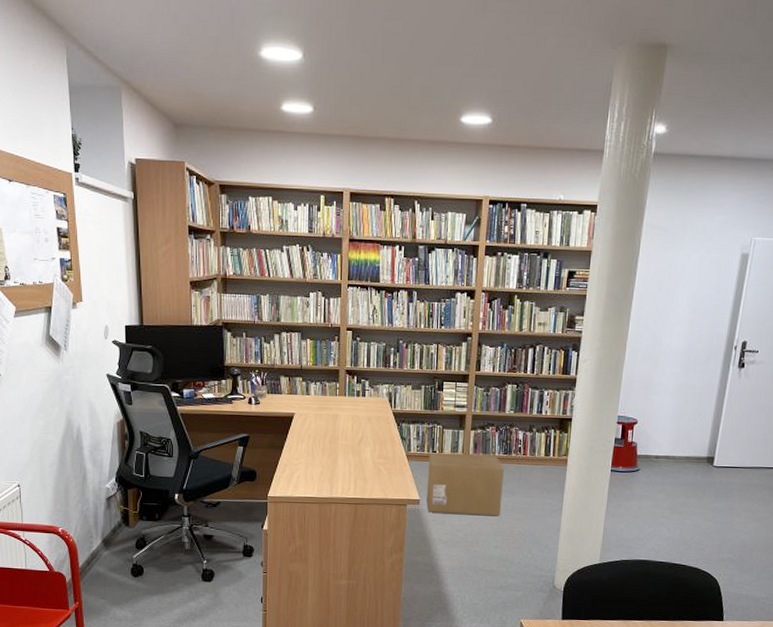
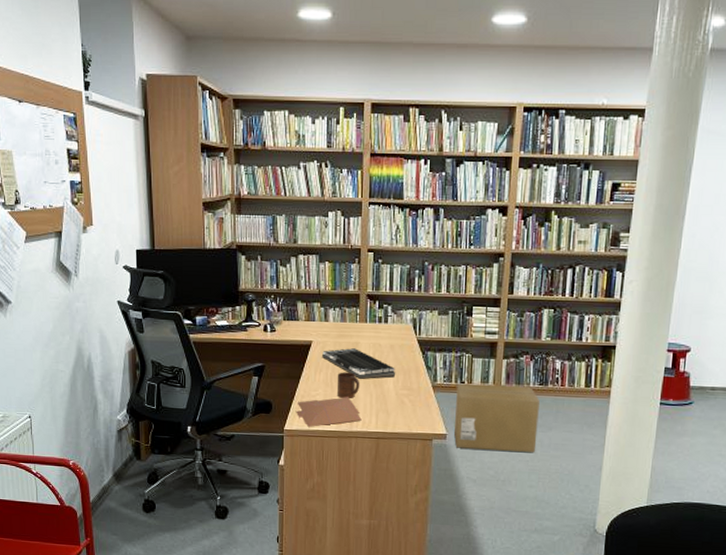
papers: none [279,465,341,495] -> present [296,397,362,428]
computer keyboard: none [304,420,373,450] -> present [322,348,396,380]
cup: none [318,442,340,467] -> present [337,372,360,398]

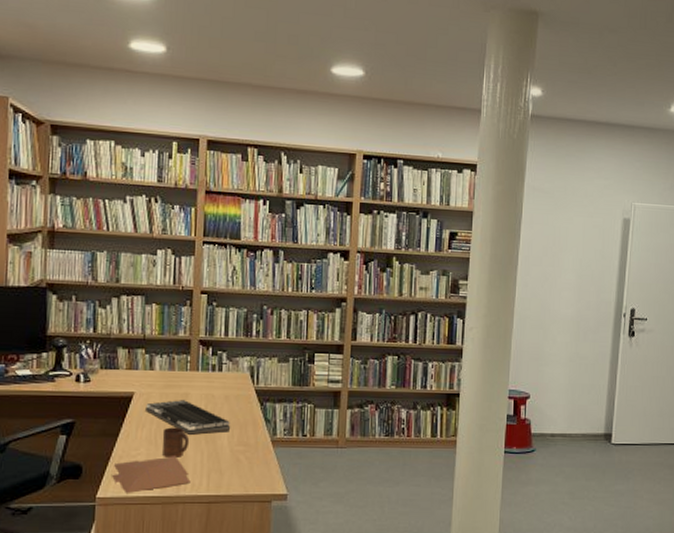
box: present [453,383,540,453] -> none [295,437,386,511]

